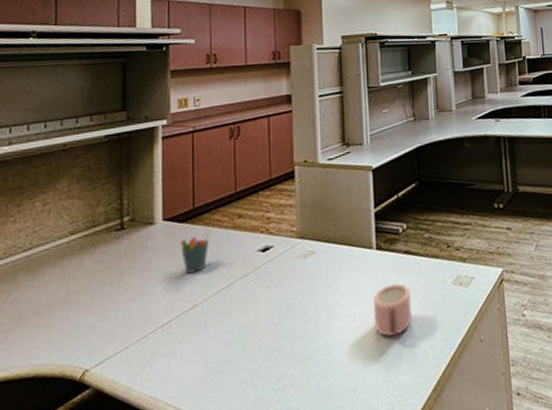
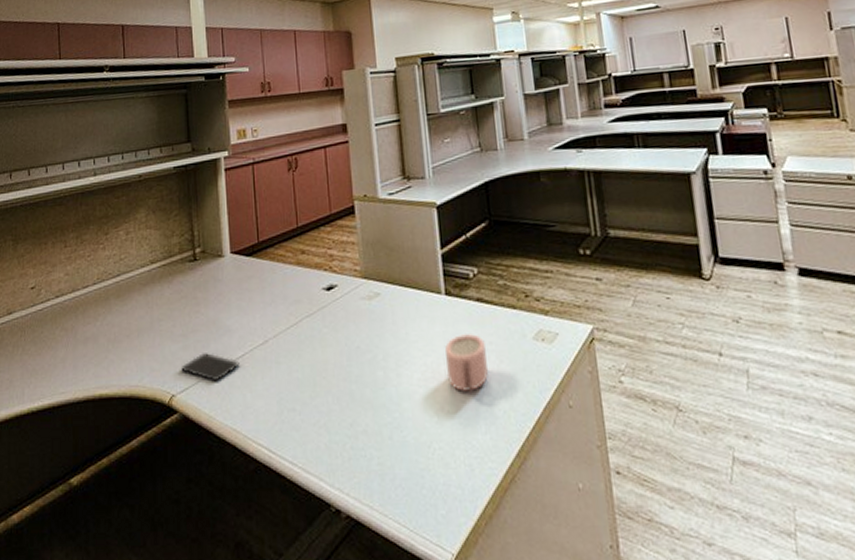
smartphone: none [98,322,165,351] -> present [181,353,240,382]
pen holder: present [180,228,209,274] -> none [248,263,275,308]

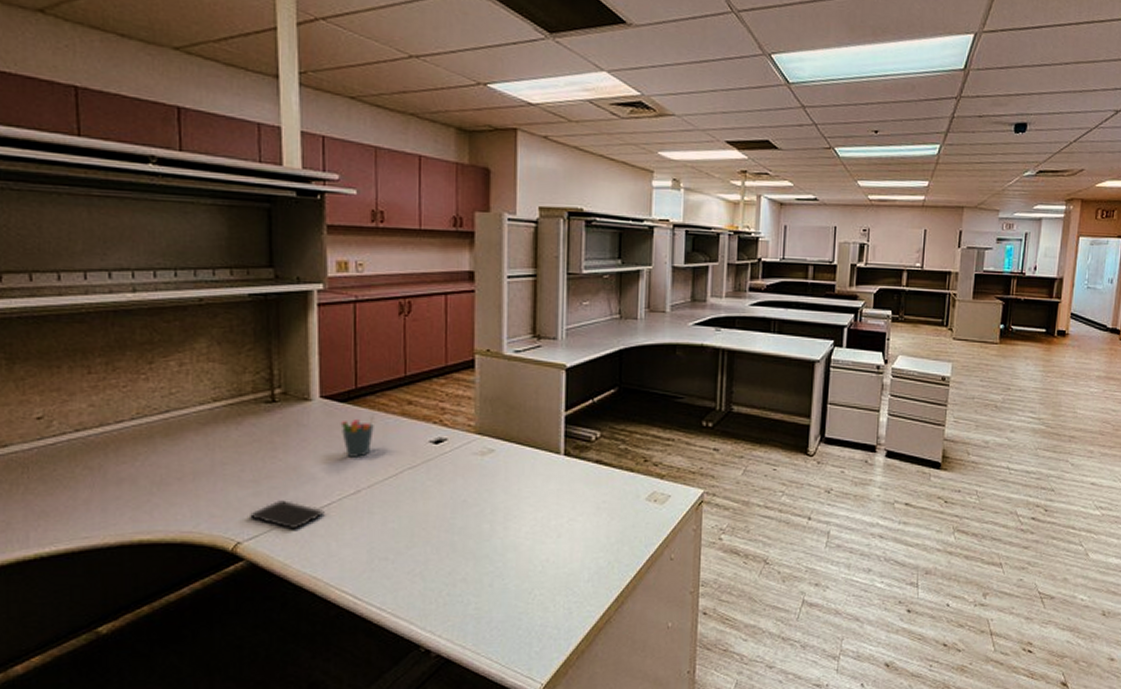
pen holder: none [248,263,275,308] -> present [340,411,374,457]
mug: present [445,334,488,393] -> none [556,493,598,546]

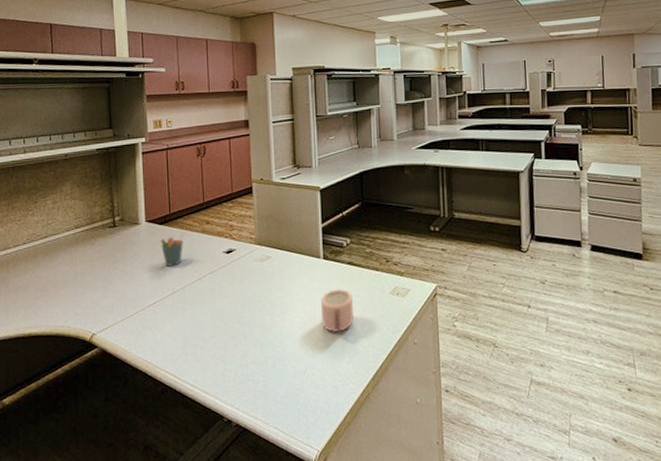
smartphone: present [250,500,325,530] -> none [101,301,151,324]
mug: none [556,493,598,546] -> present [321,289,353,333]

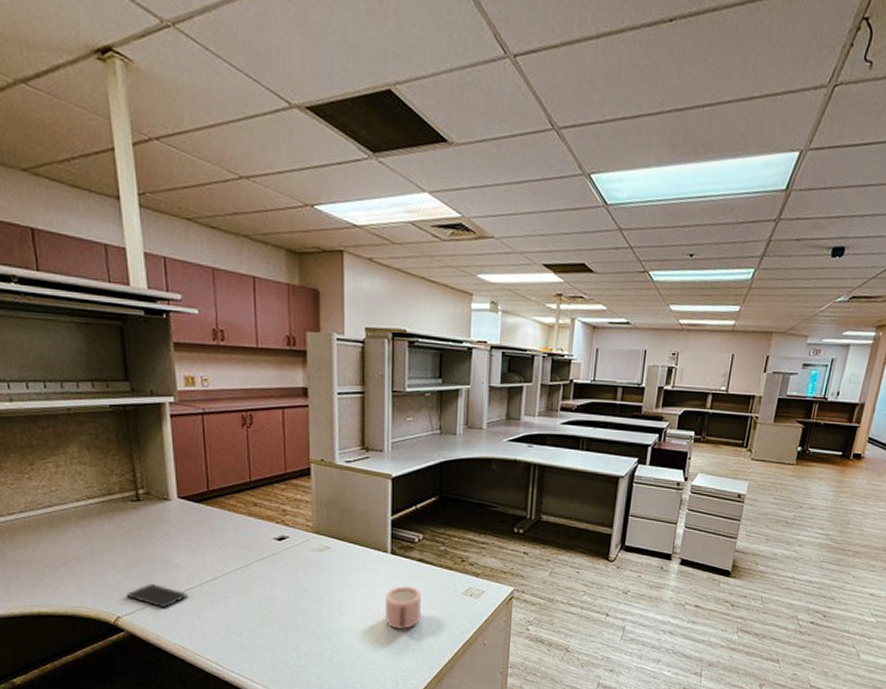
smartphone: none [101,301,151,324] -> present [126,584,188,608]
pen holder: present [160,230,183,266] -> none [196,511,225,550]

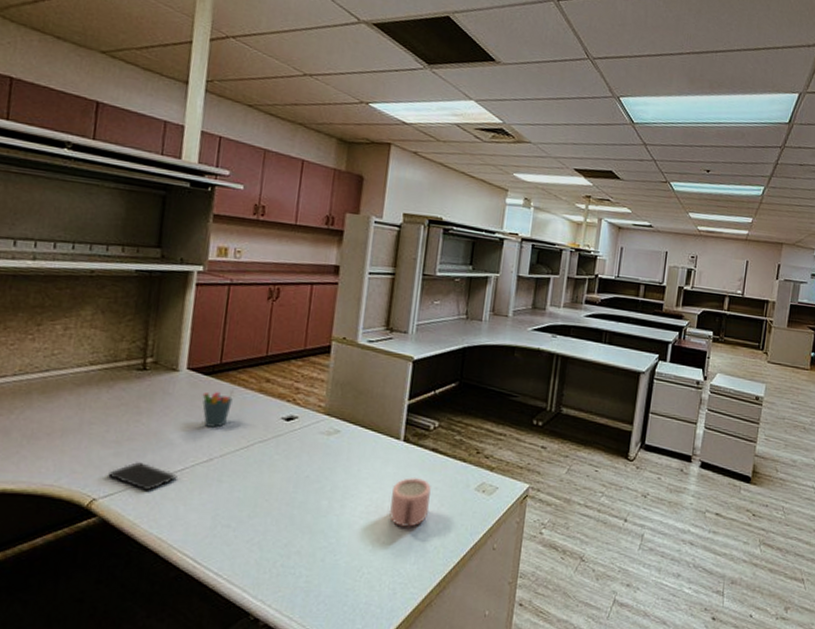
pen holder: none [196,511,225,550] -> present [202,386,234,428]

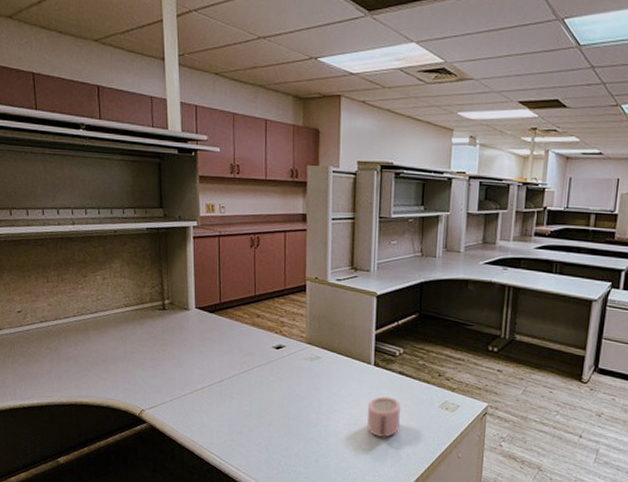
smartphone: present [108,462,177,491] -> none [150,382,199,405]
pen holder: present [202,386,234,428] -> none [209,321,233,355]

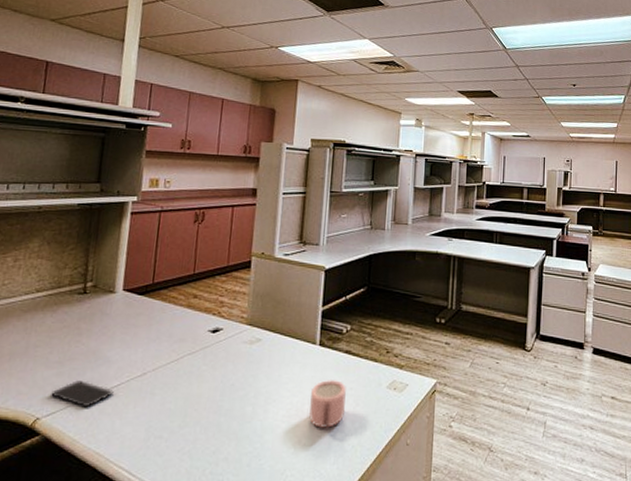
smartphone: none [150,382,199,405] -> present [51,380,114,408]

